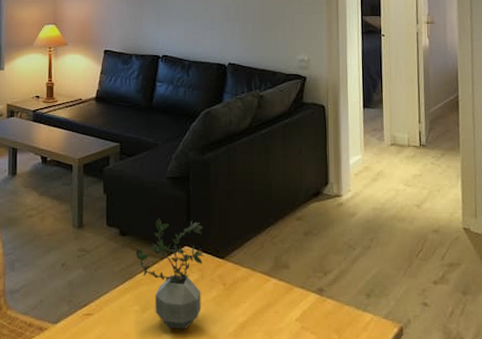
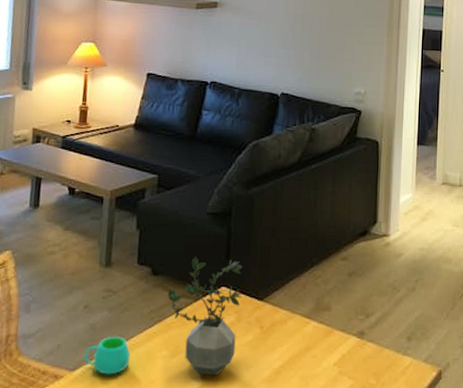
mug: none [64,293,106,328] -> present [84,337,131,375]

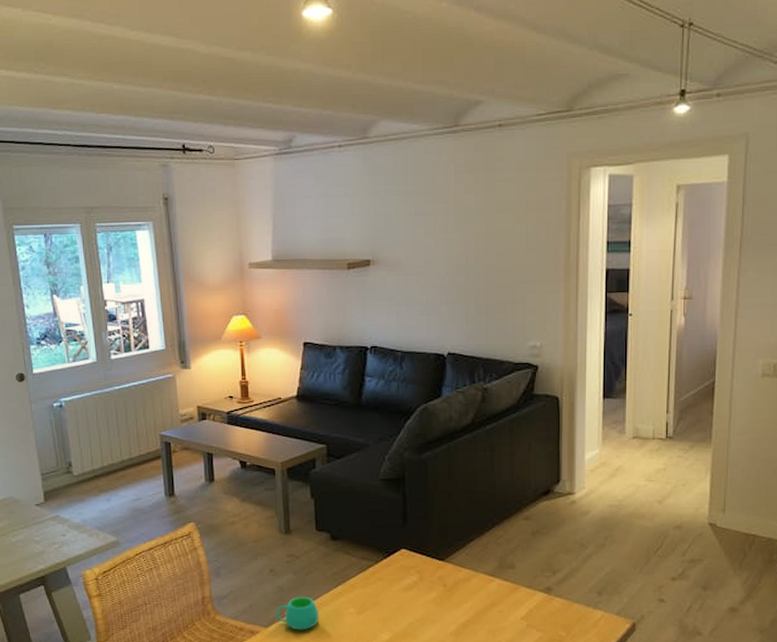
potted plant: present [168,256,243,376] -> none [349,521,423,630]

